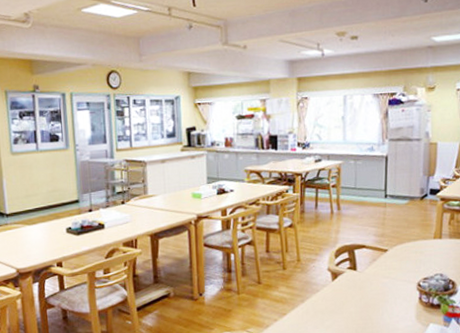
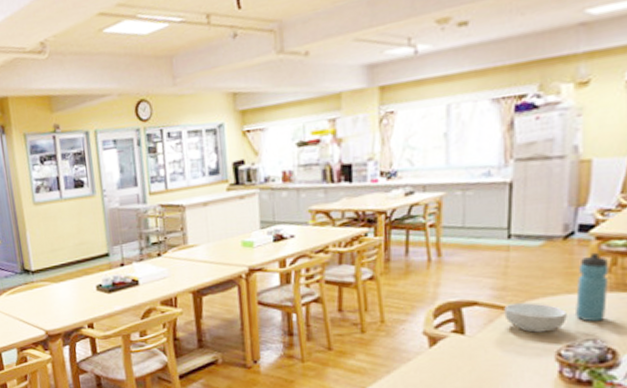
cereal bowl: none [383,245,424,269] -> present [504,302,567,333]
water bottle: none [429,209,449,261] -> present [576,252,609,322]

